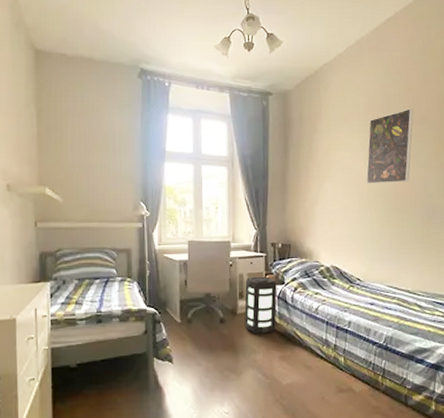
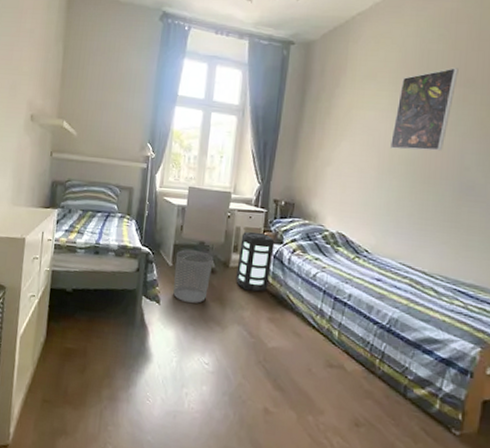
waste bin: none [183,303,221,357] -> present [173,249,214,304]

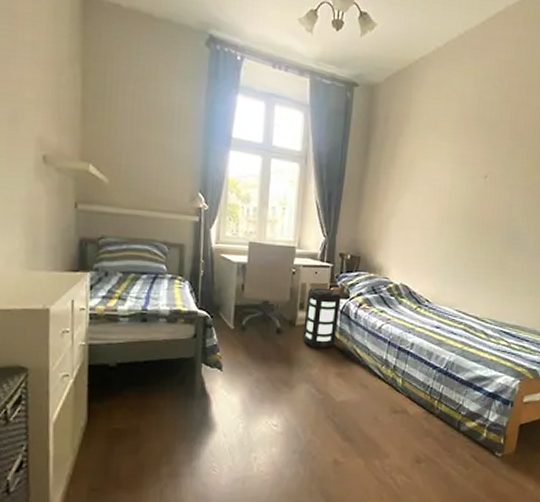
waste bin: present [173,249,214,304] -> none [236,310,279,367]
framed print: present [389,68,459,151] -> none [448,120,510,203]

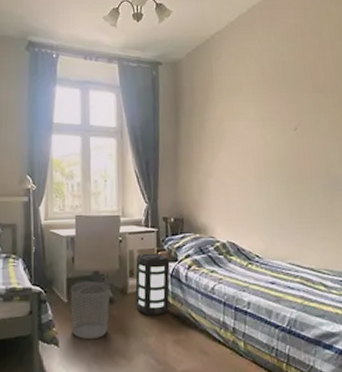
waste bin: none [236,310,279,367] -> present [70,281,110,340]

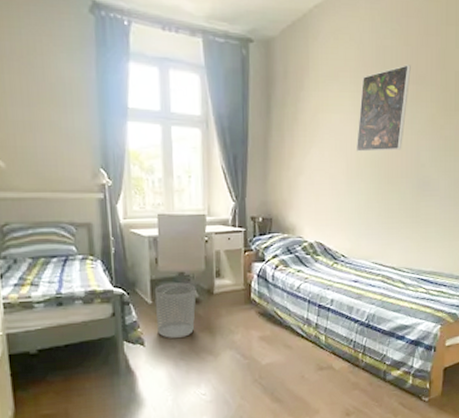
lantern: present [135,253,170,316] -> none [222,253,257,314]
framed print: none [262,76,311,155] -> present [355,65,411,152]

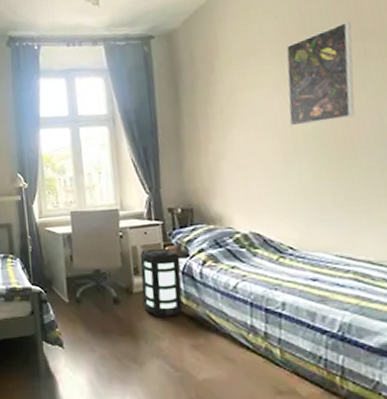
waste bin: present [154,282,196,339] -> none [70,280,115,342]
lantern: none [222,253,257,314] -> present [139,248,183,317]

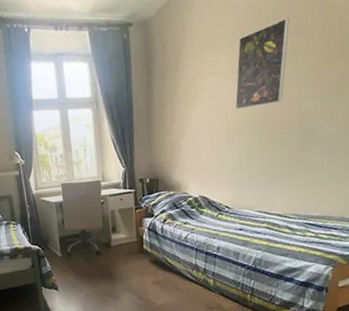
lantern: present [139,248,183,317] -> none [117,210,148,263]

